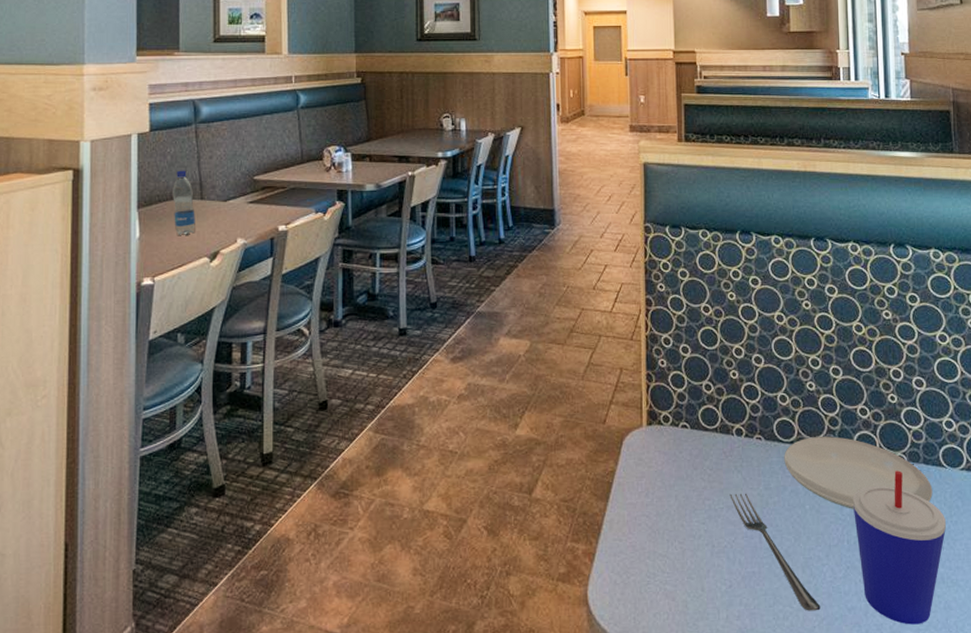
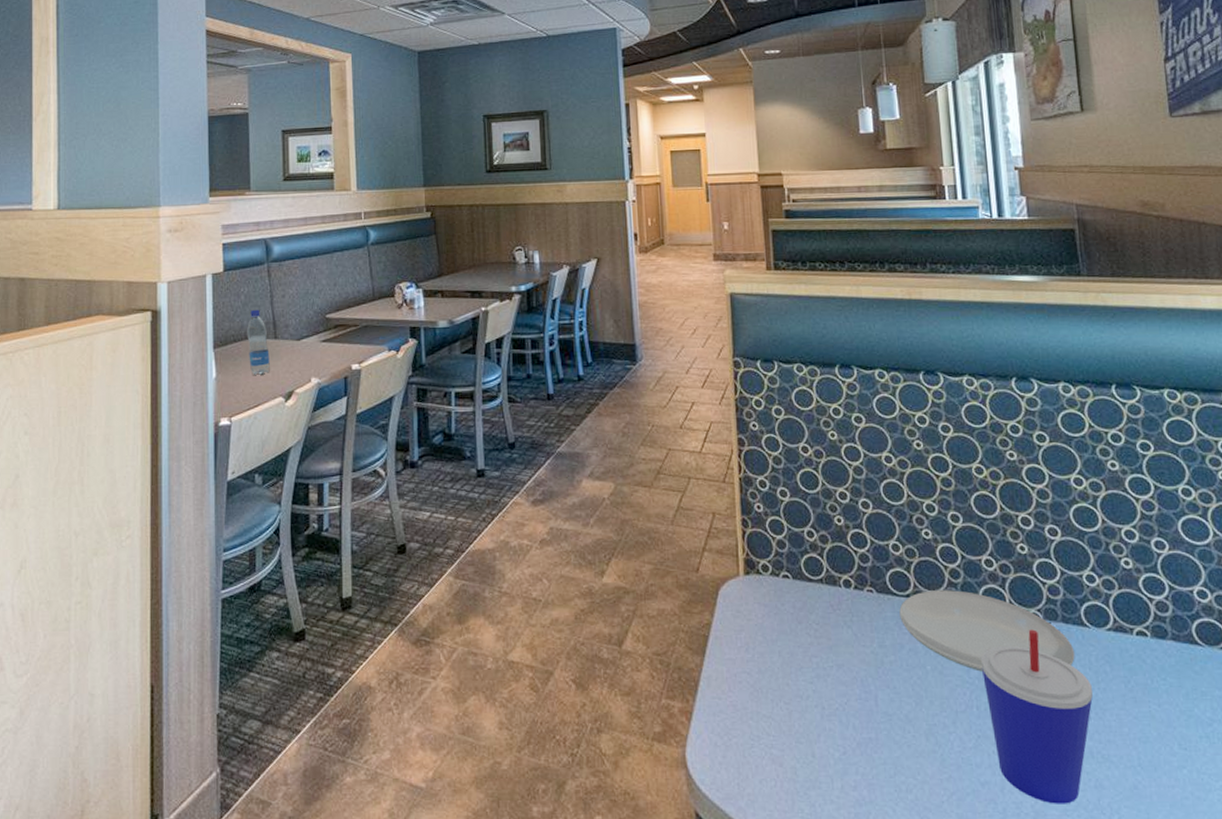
fork: present [729,493,821,611] -> none [839,650,949,784]

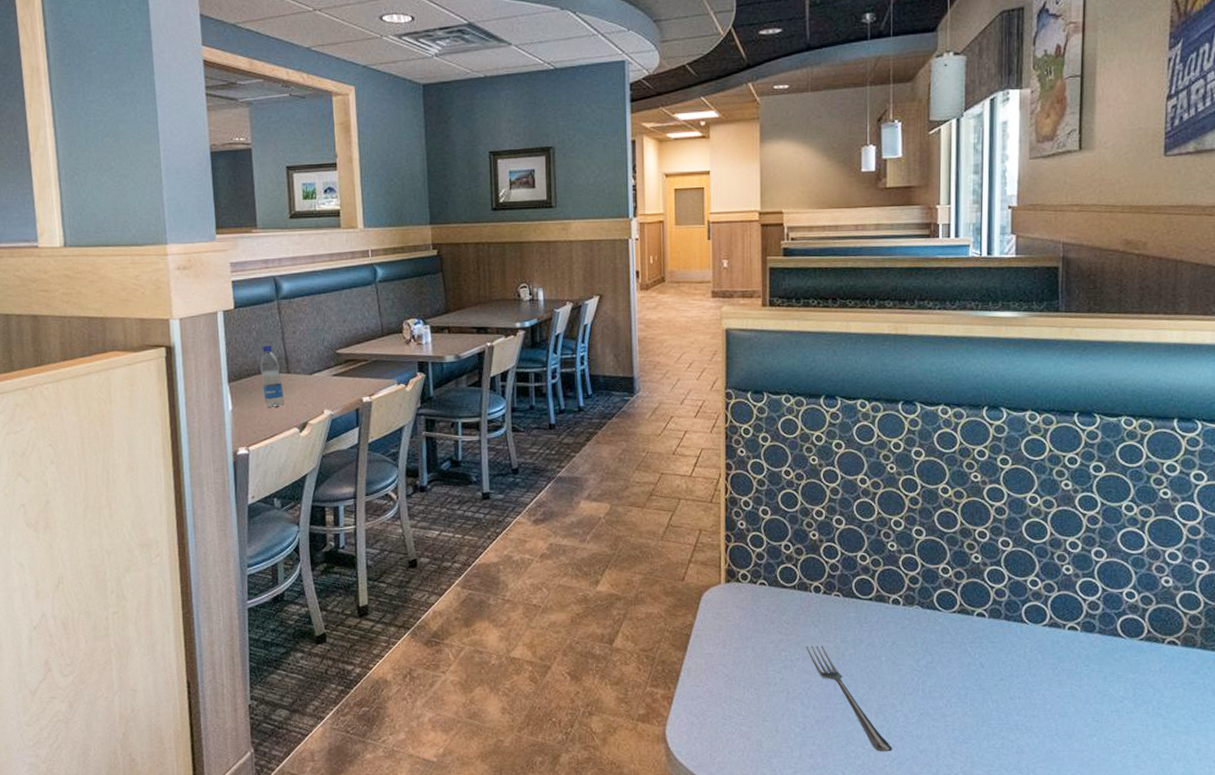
fork: none [839,650,949,784] -> present [806,645,892,752]
plate: present [899,590,1075,672] -> none [862,594,1013,661]
beverage cup: present [980,629,1093,804] -> none [929,626,1024,766]

